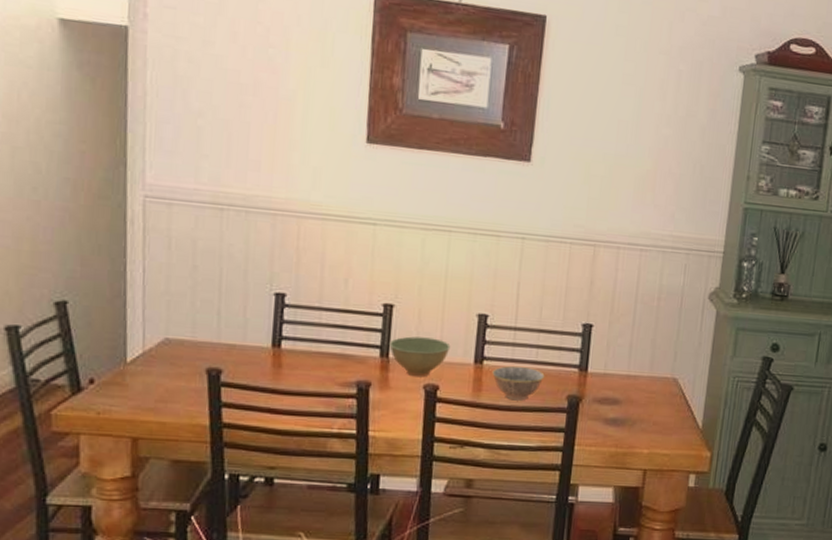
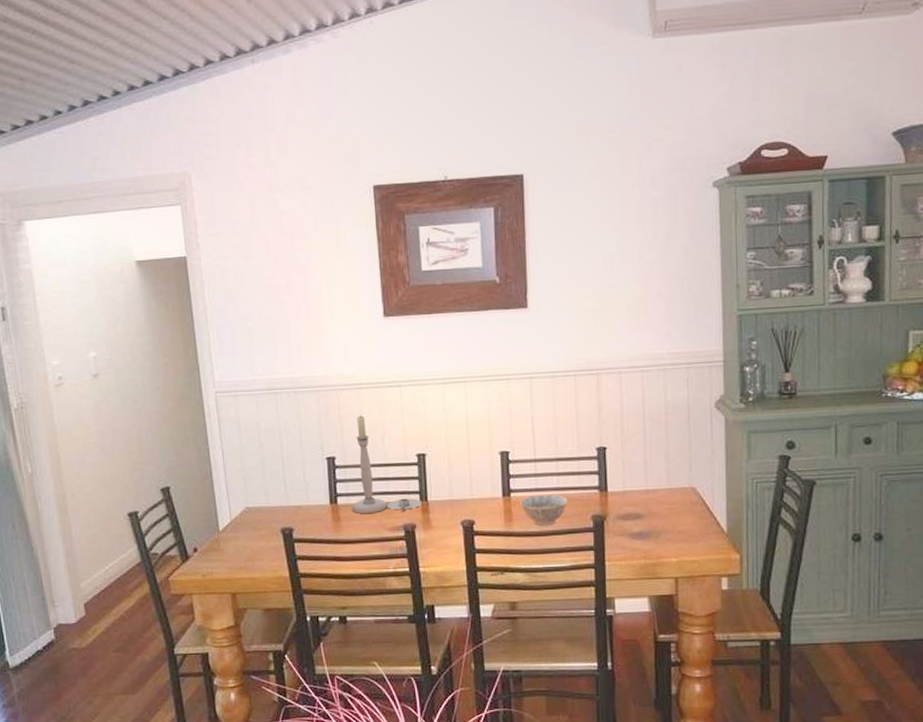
candlestick: none [297,250,382,366] -> present [352,415,422,515]
bowl: present [389,336,451,377] -> none [427,478,480,515]

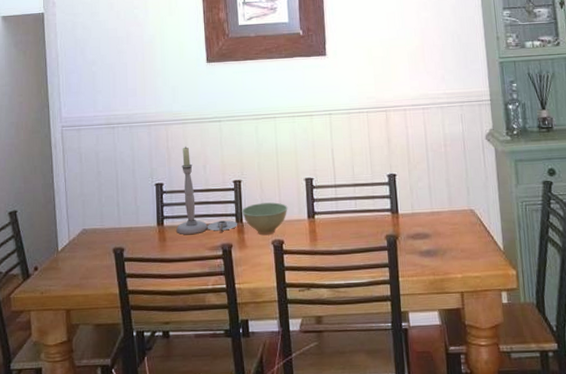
bowl: none [427,478,480,515] -> present [242,202,288,236]
bowl: present [520,494,568,526] -> none [323,216,365,245]

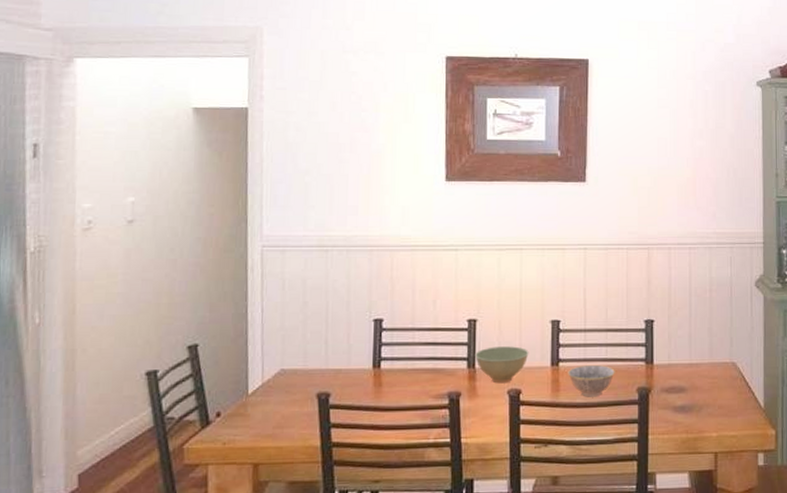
candlestick: present [176,147,238,235] -> none [395,278,470,380]
bowl: none [323,216,365,245] -> present [568,364,615,397]

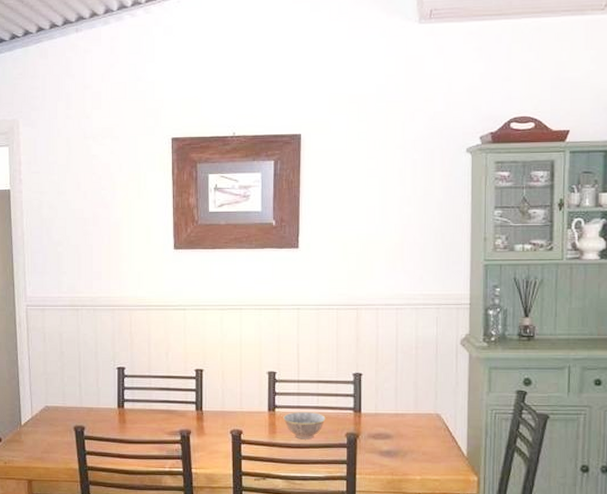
bowl: present [475,346,529,384] -> none [202,393,249,425]

